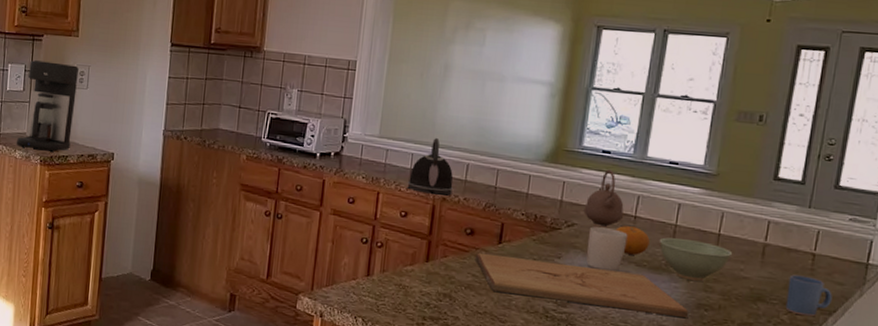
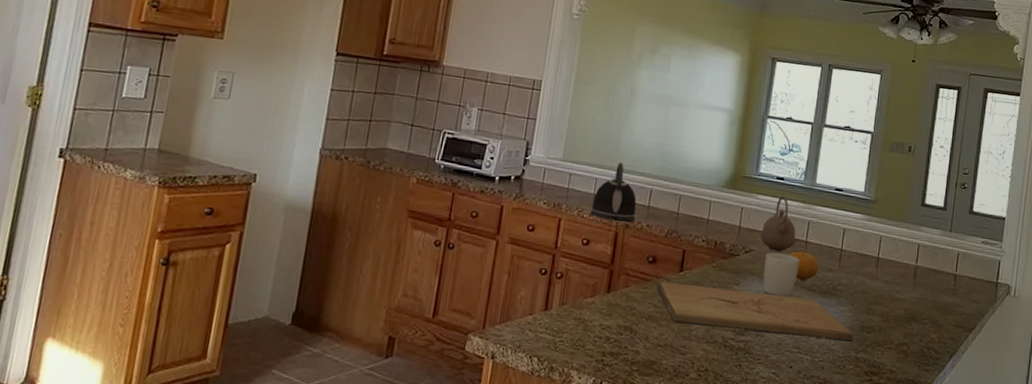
coffee maker: present [17,60,79,152] -> none [128,63,220,172]
bowl: present [659,237,733,282] -> none [827,262,890,305]
mug: present [785,274,833,317] -> none [934,295,971,335]

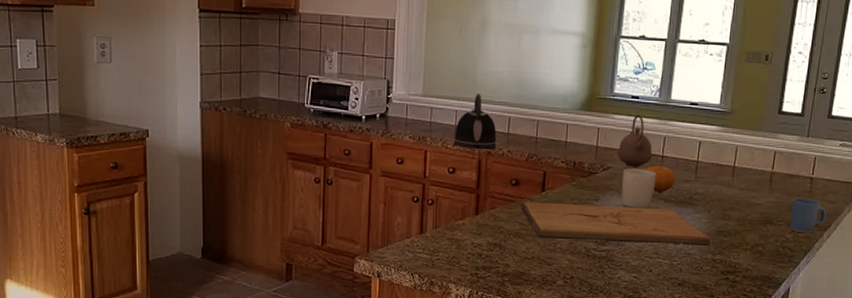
mug: none [934,295,971,335] -> present [789,198,827,234]

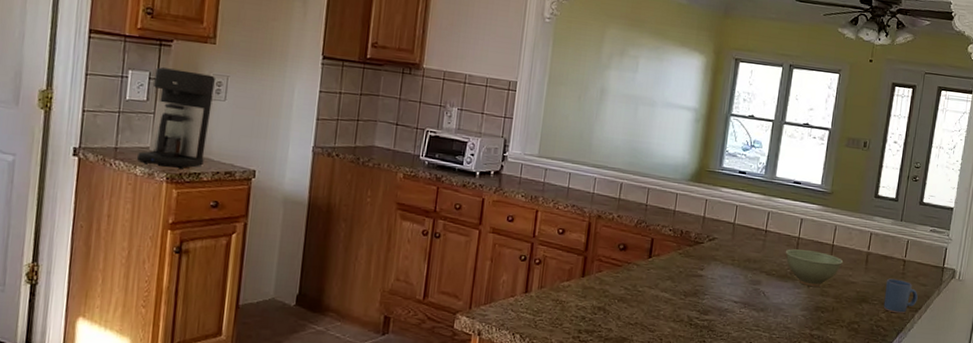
coffee maker: none [37,34,99,133] -> present [137,67,215,169]
kettle: present [453,92,497,149] -> none [564,157,608,213]
cutting board: present [521,201,711,245] -> none [627,266,809,321]
teapot: present [617,114,653,166] -> none [723,188,757,239]
mug: present [621,168,657,209] -> none [725,240,760,281]
fruit: present [645,166,676,192] -> none [749,239,778,265]
bowl: none [683,173,746,212] -> present [785,249,844,288]

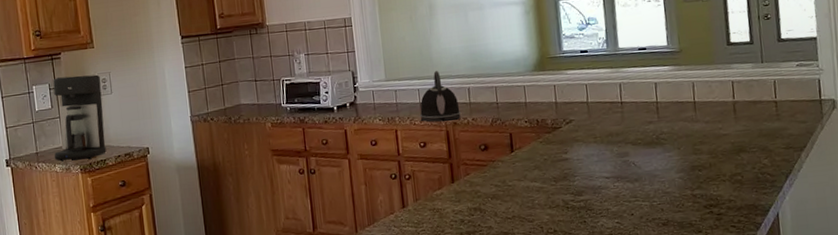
kettle: none [564,157,608,213] -> present [419,70,461,123]
bowl: present [785,249,844,288] -> none [646,111,710,148]
mug: present [883,278,918,314] -> none [760,121,800,157]

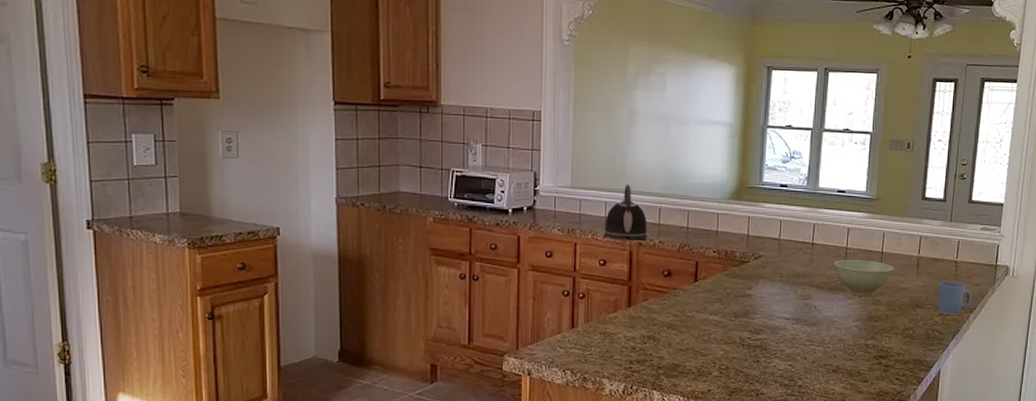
coffee maker: present [53,74,107,161] -> none [155,128,225,232]
bowl: none [646,111,710,148] -> present [834,260,894,297]
mug: none [760,121,800,157] -> present [937,281,972,316]

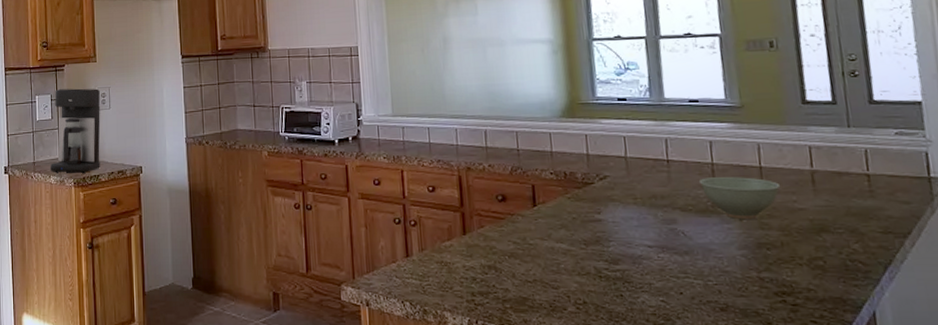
coffee maker: none [155,128,225,232] -> present [51,88,101,173]
kettle: present [603,183,648,240] -> none [429,108,476,165]
mug: present [937,281,972,316] -> none [848,199,903,242]

